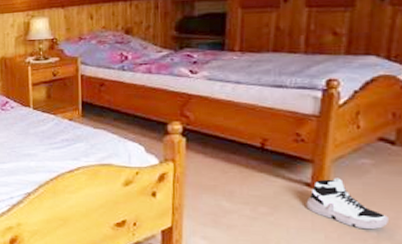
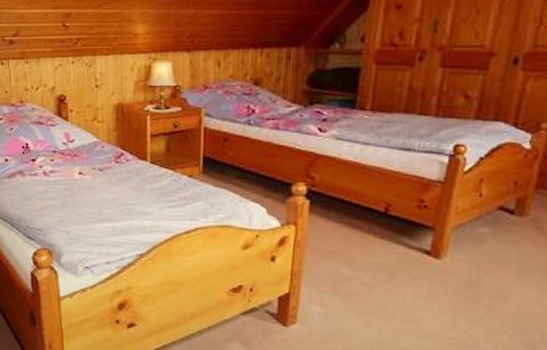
sneaker: present [306,178,388,230] -> none [424,246,501,299]

